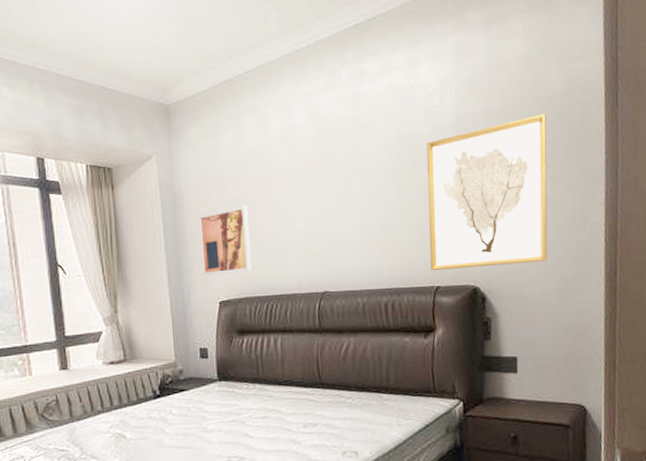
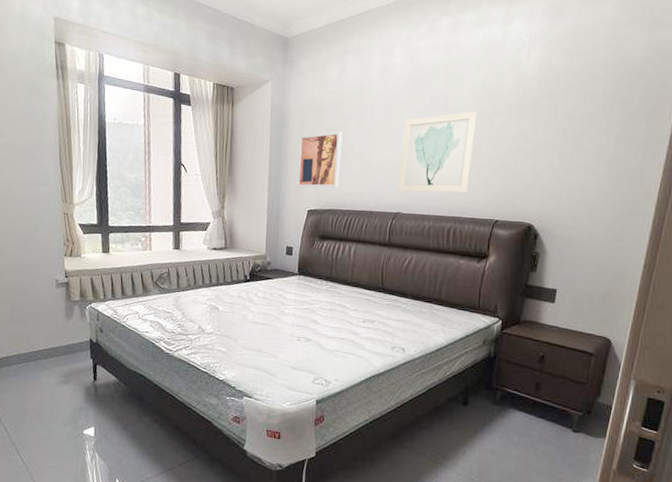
wall art: none [316,167,400,268] -> present [398,111,477,193]
wall art: present [426,113,548,271] -> none [493,76,624,210]

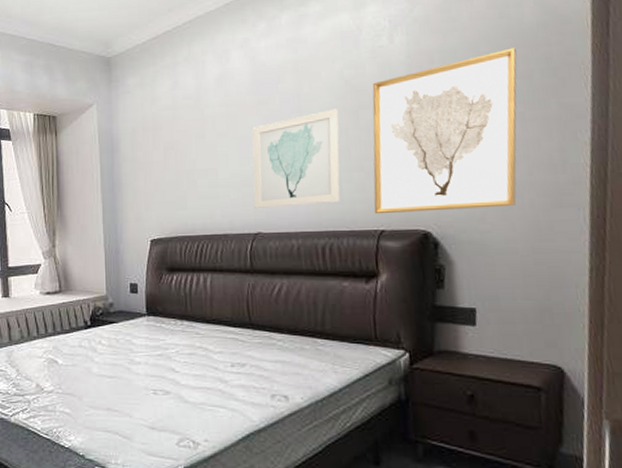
wall art: present [297,131,343,188] -> none [134,148,183,215]
wall art: none [493,76,624,210] -> present [372,47,517,215]

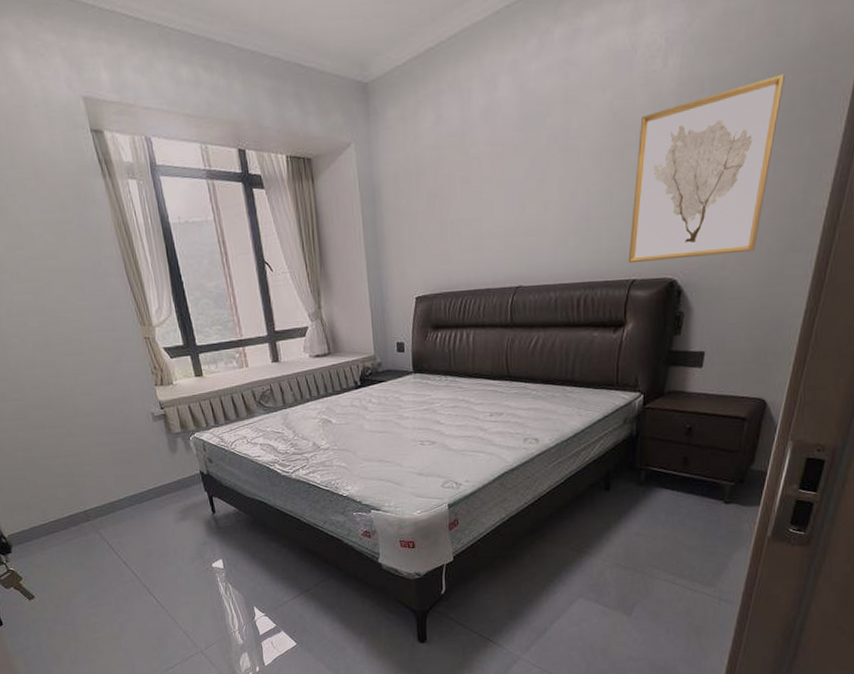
wall art: present [252,108,340,209] -> none [516,147,605,262]

